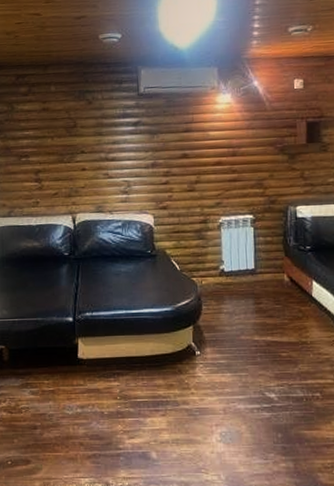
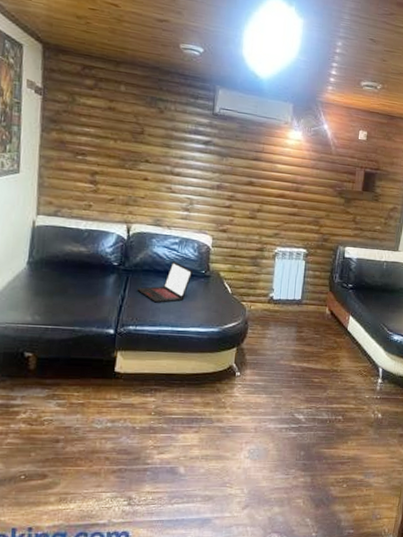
laptop: none [89,245,139,288] -> present [137,261,193,303]

